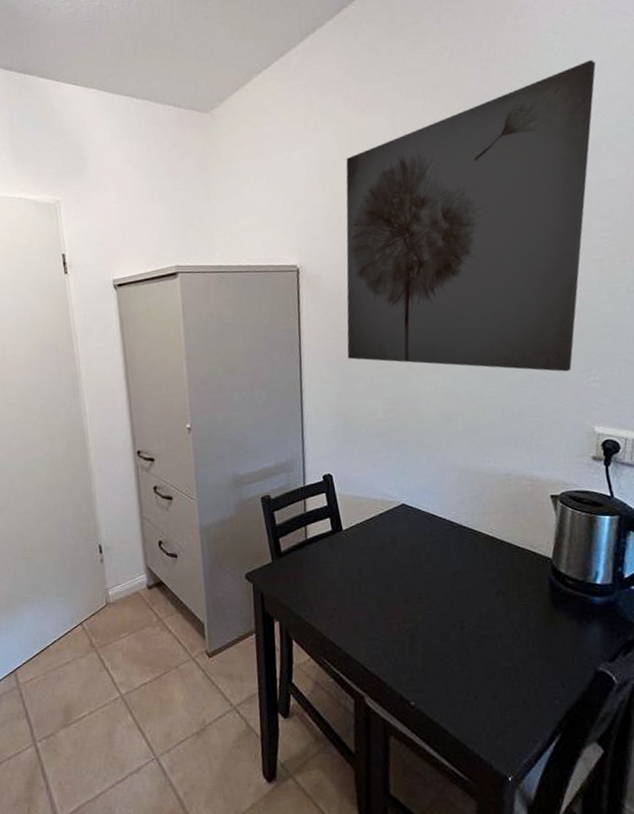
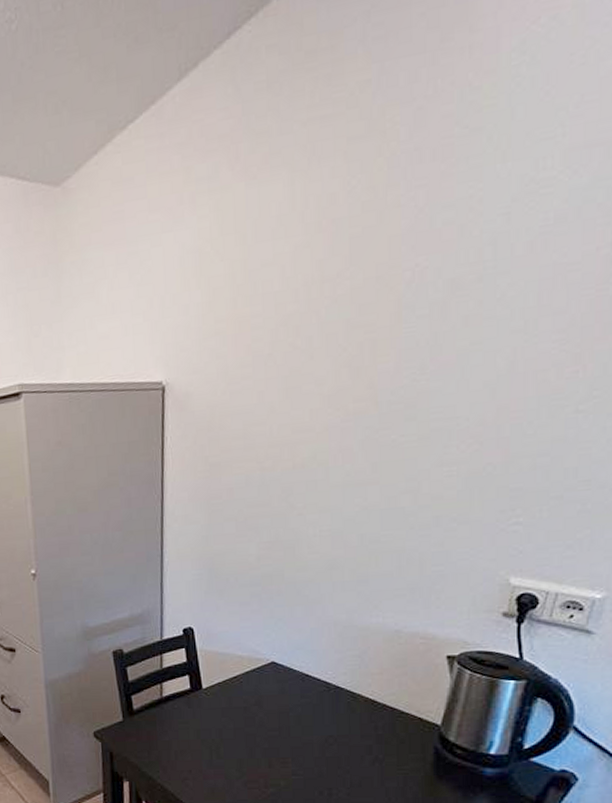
wall art: present [346,60,596,372] -> none [217,91,573,512]

